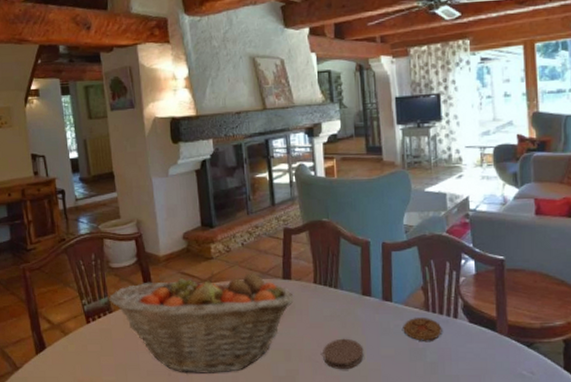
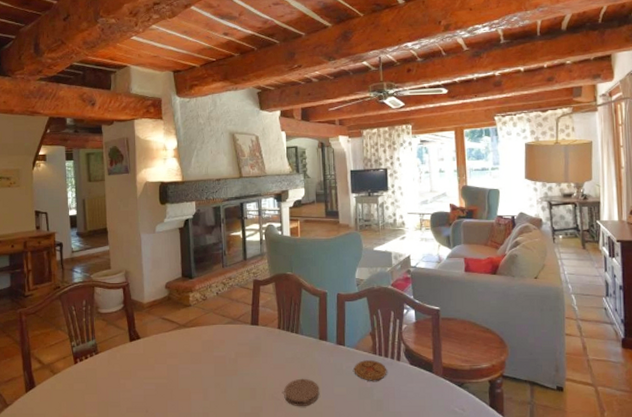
fruit basket: present [108,270,294,374] -> none [95,316,260,410]

